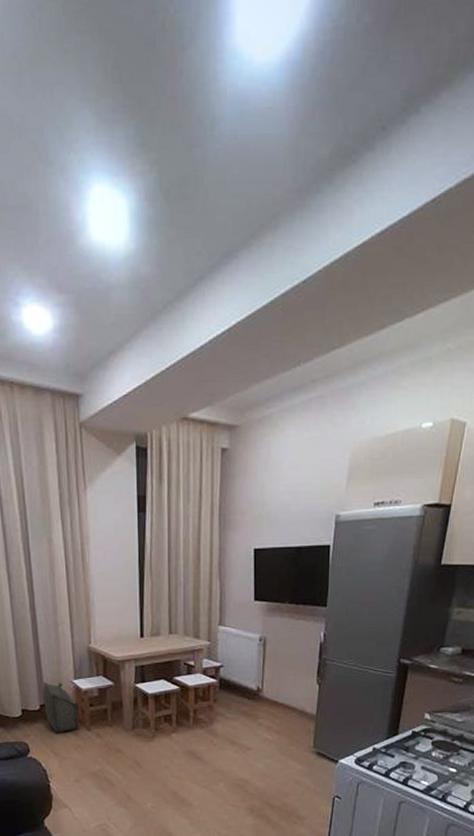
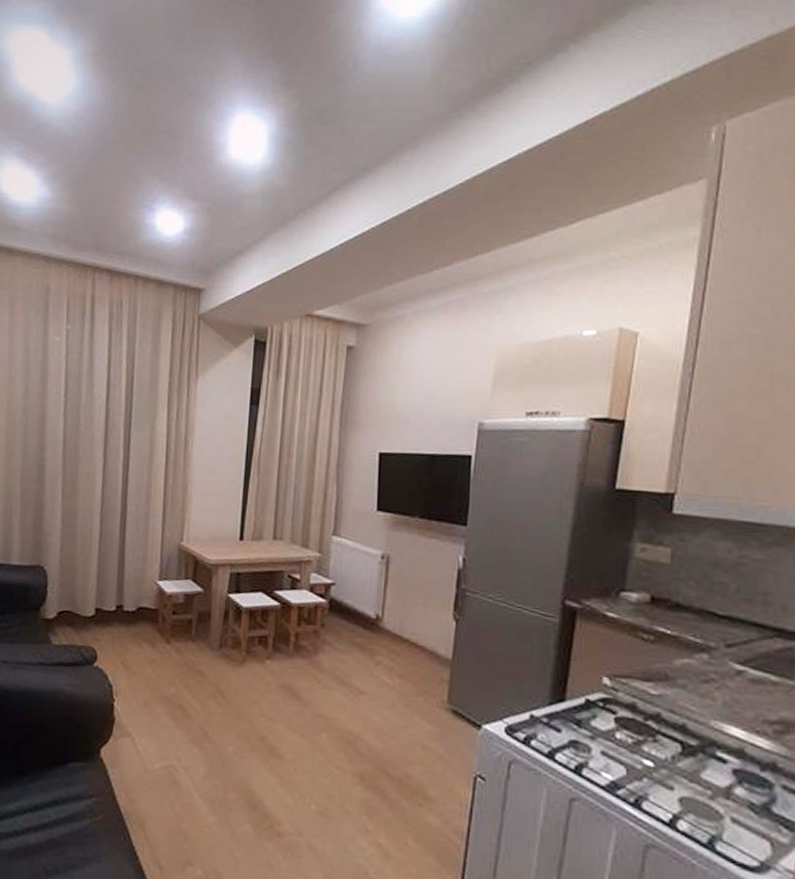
backpack: present [43,682,79,734] -> none [120,580,158,642]

